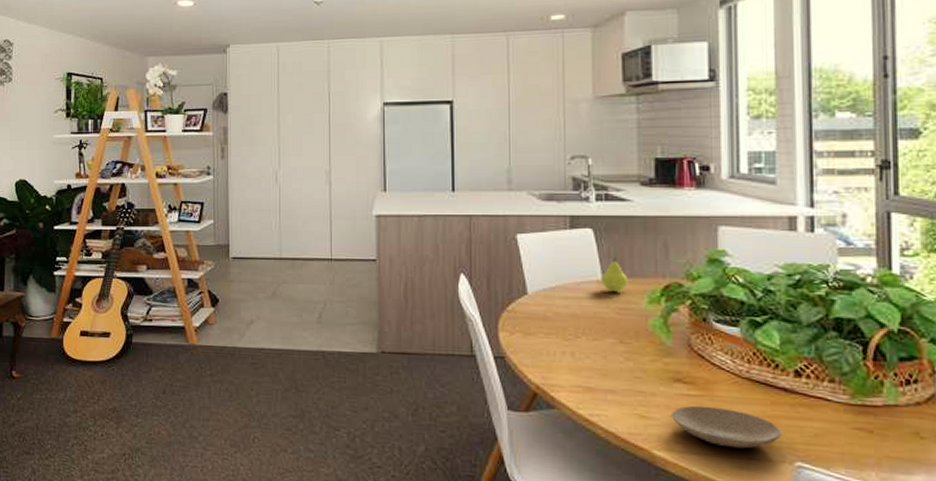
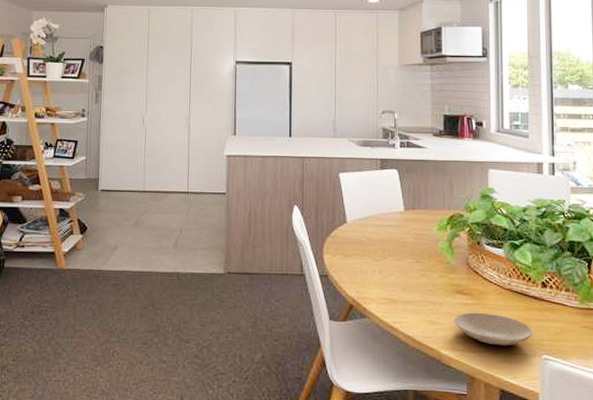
fruit: present [601,257,628,291] -> none [403,193,423,220]

